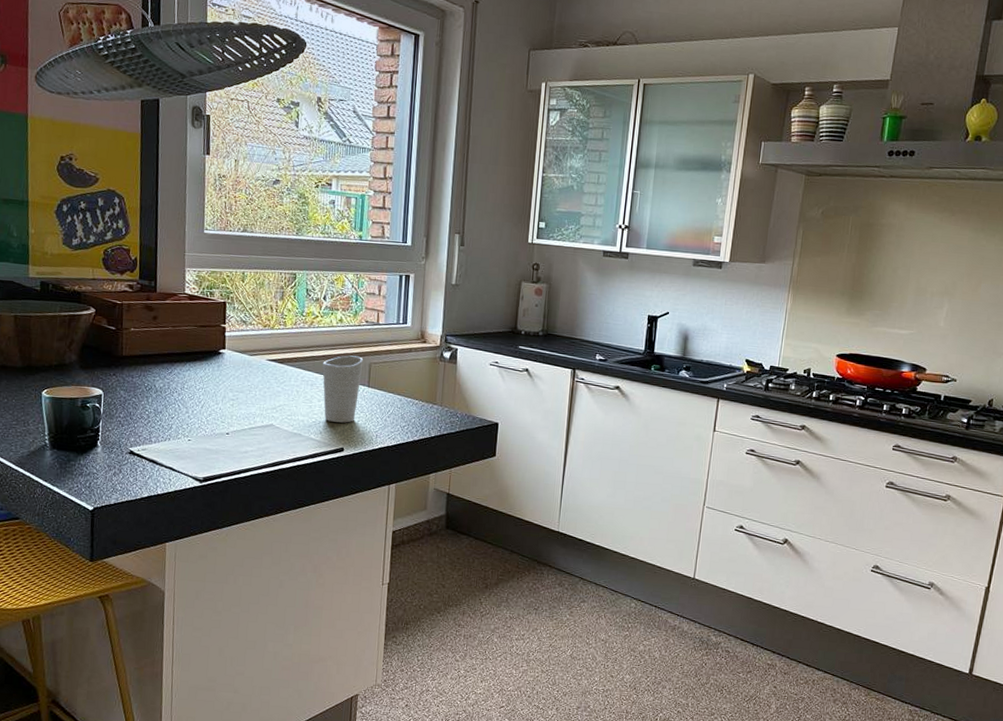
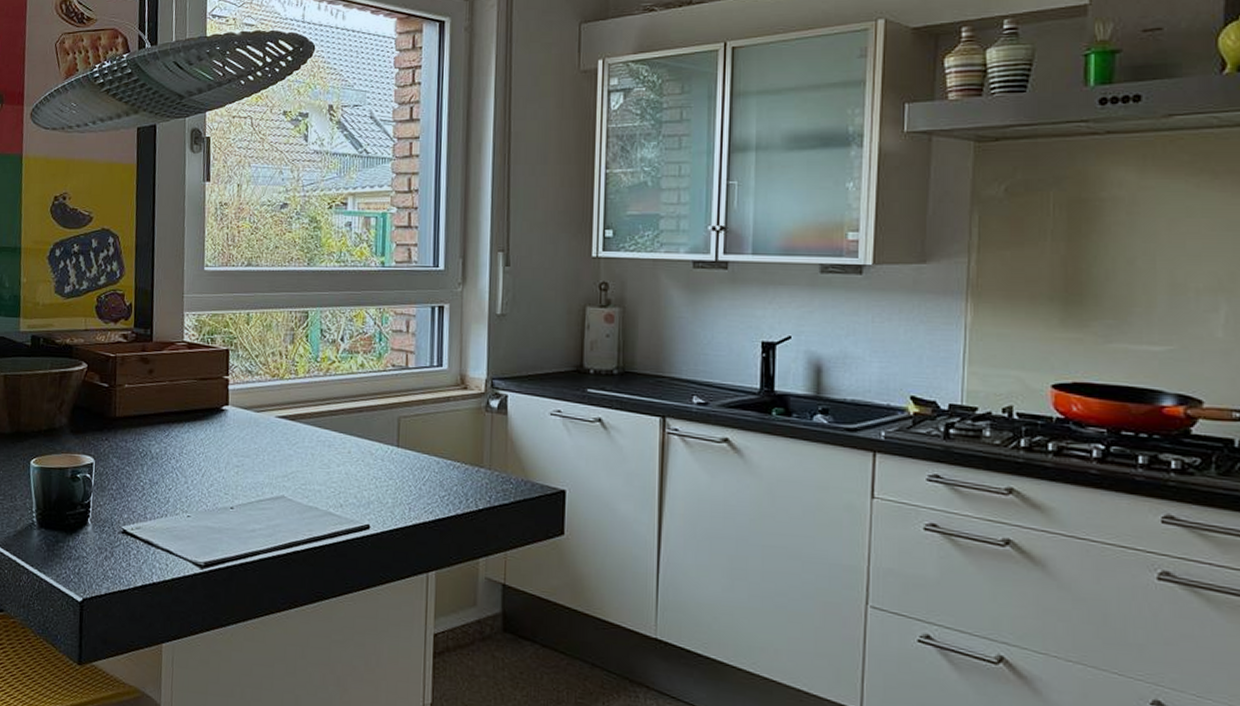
cup: present [322,355,364,423] -> none [341,408,391,493]

